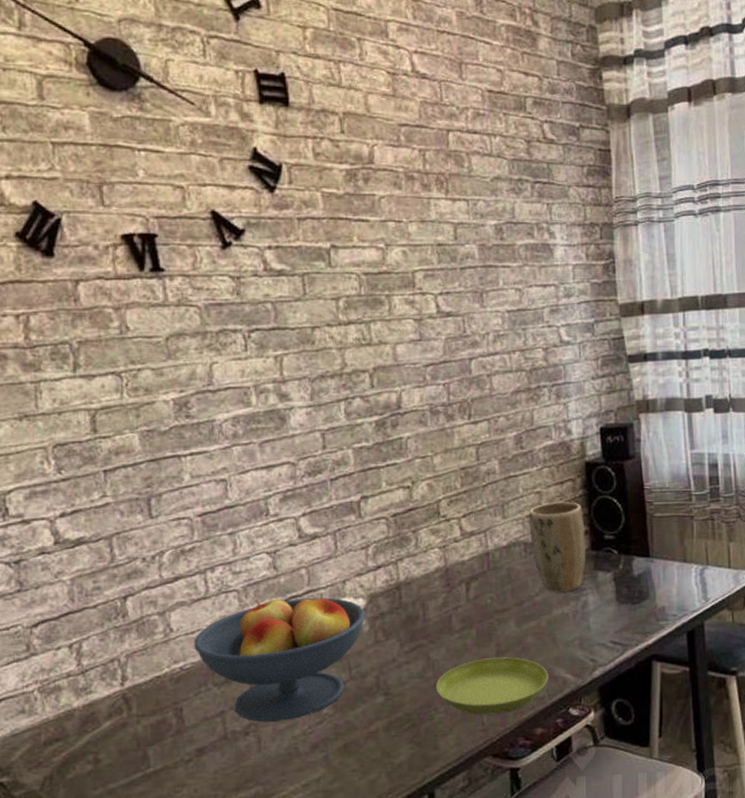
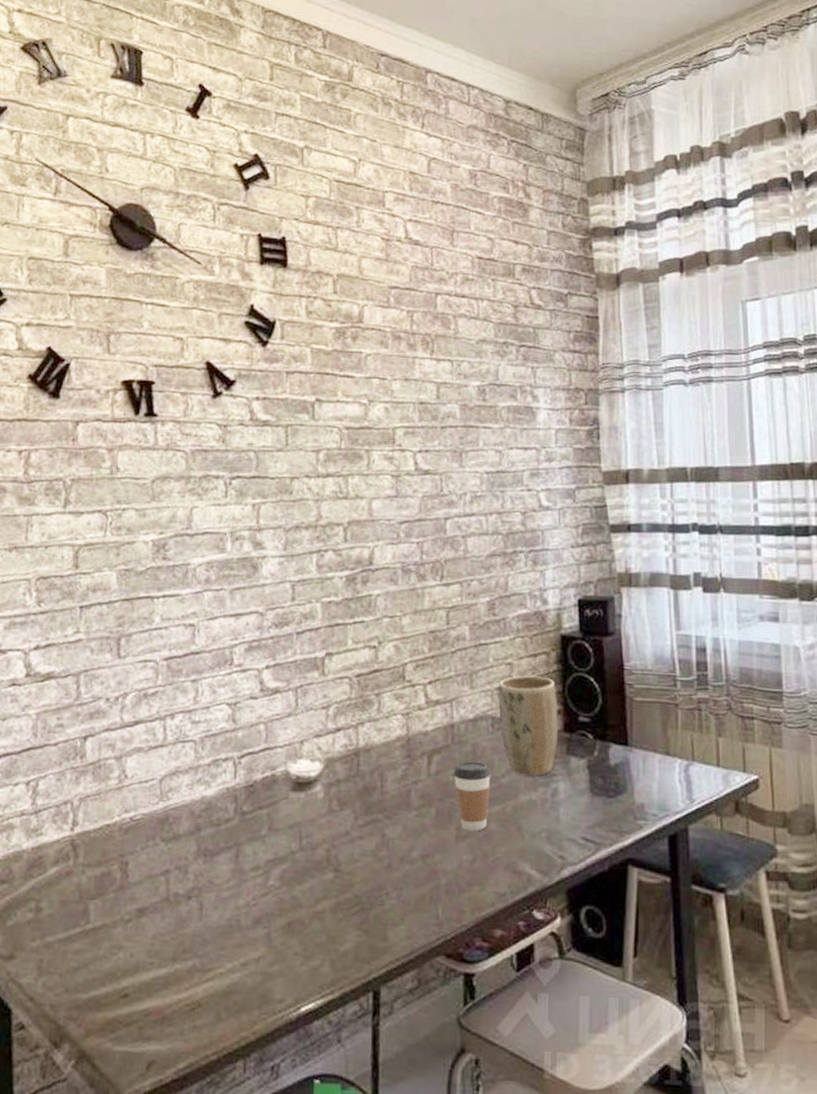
fruit bowl: present [194,593,366,722] -> none [146,752,322,888]
saucer: present [435,657,549,716] -> none [388,842,512,908]
coffee cup: none [490,584,526,646] -> present [453,761,491,831]

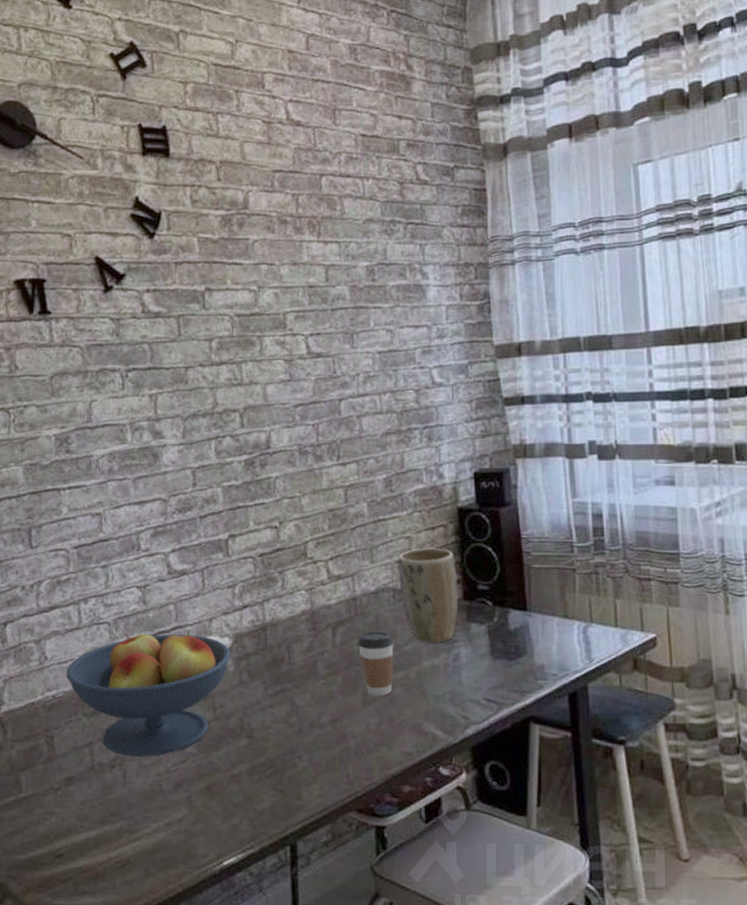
fruit bowl: none [146,752,322,888] -> present [66,630,231,756]

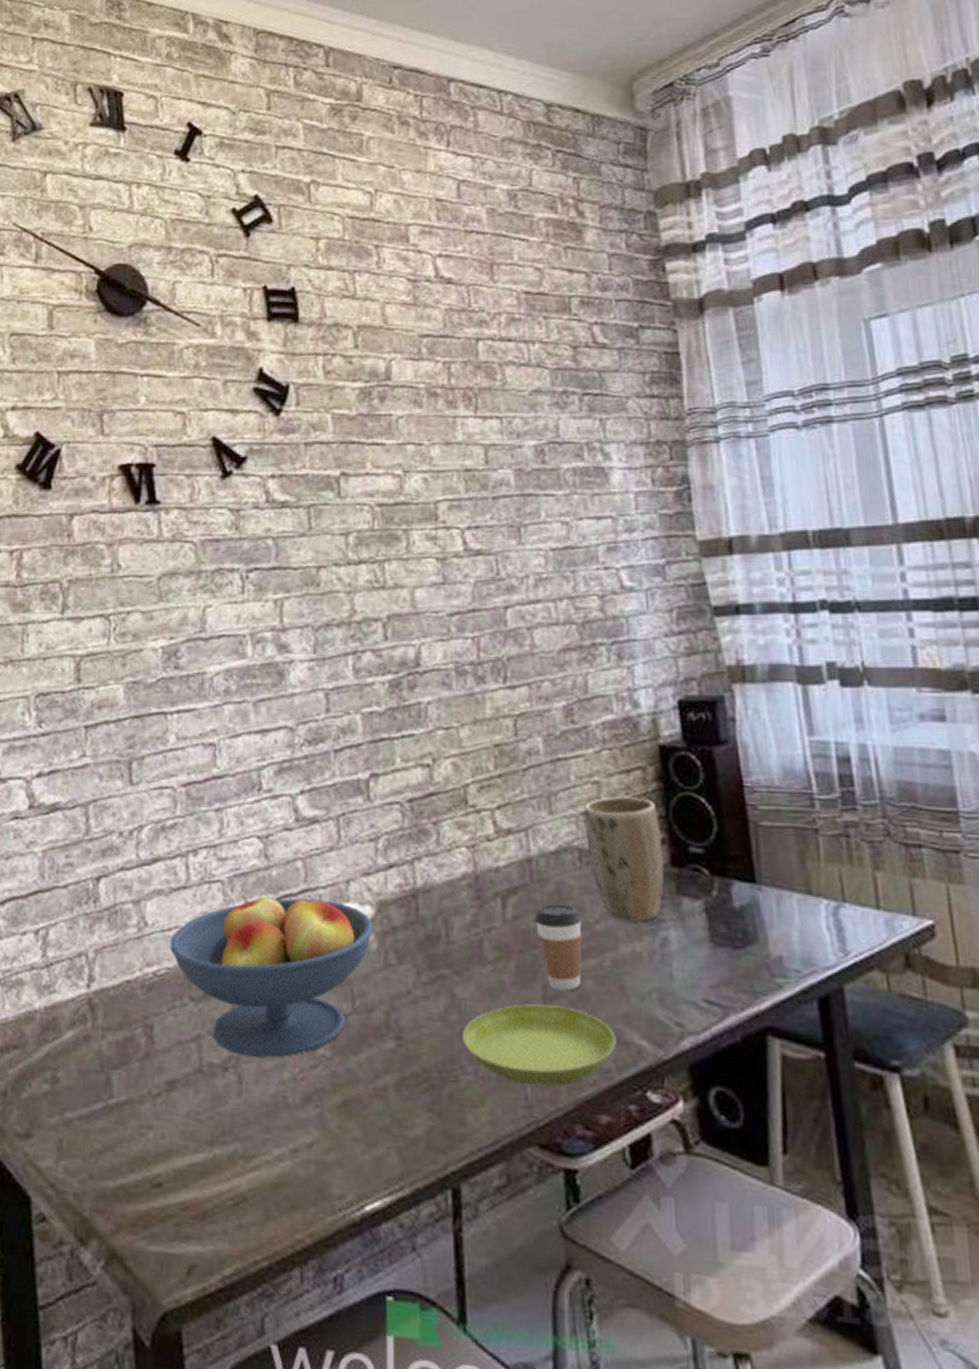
saucer: none [299,707,417,768] -> present [461,1004,616,1087]

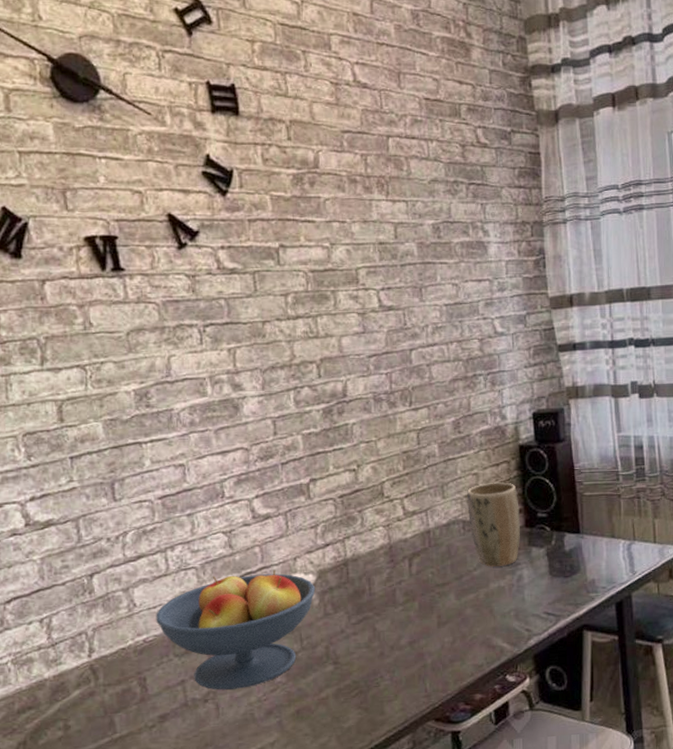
saucer: present [461,1004,616,1087] -> none [381,628,487,683]
coffee cup: present [534,904,583,991] -> none [431,559,465,618]

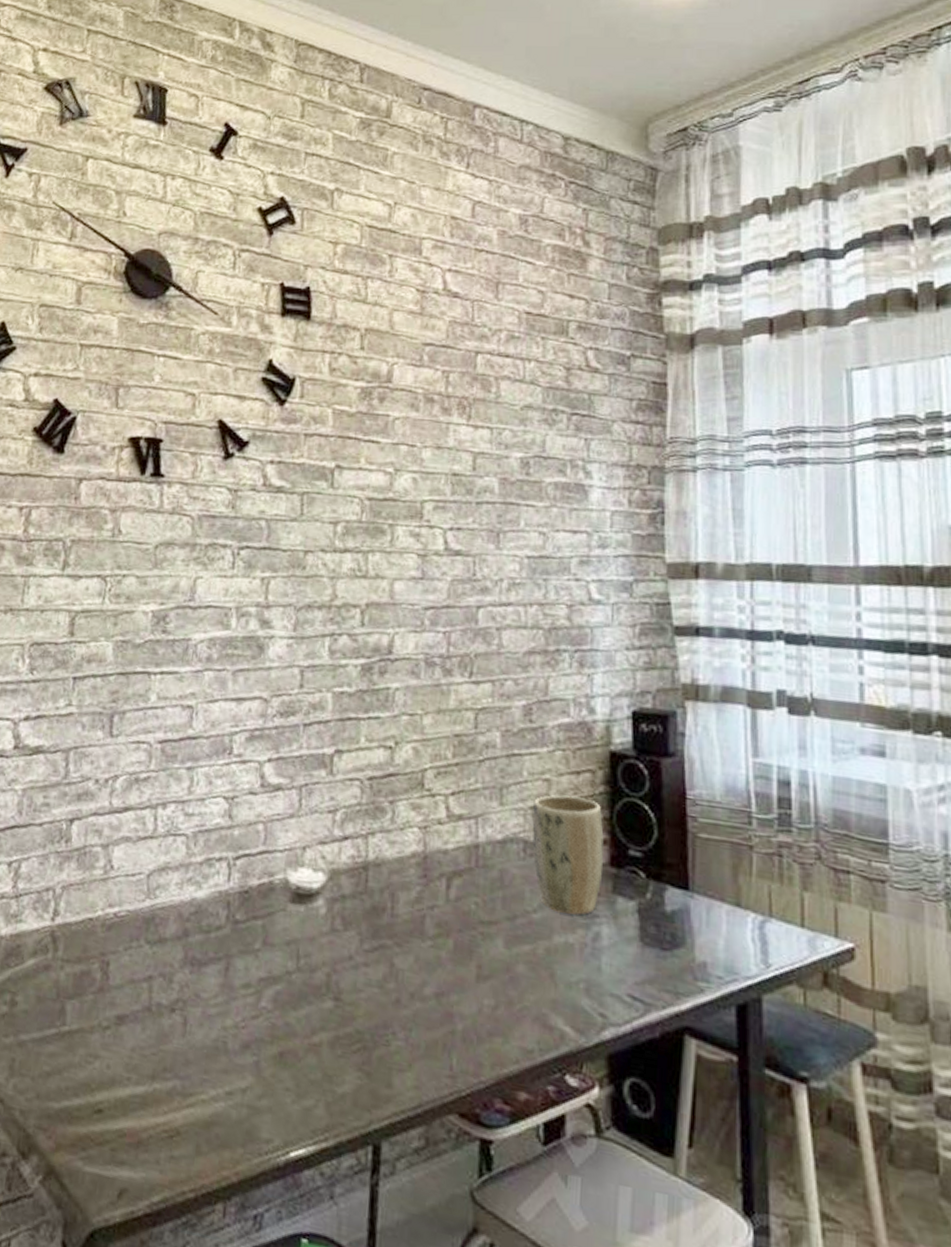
fruit bowl: present [156,569,316,690] -> none [132,850,325,1005]

